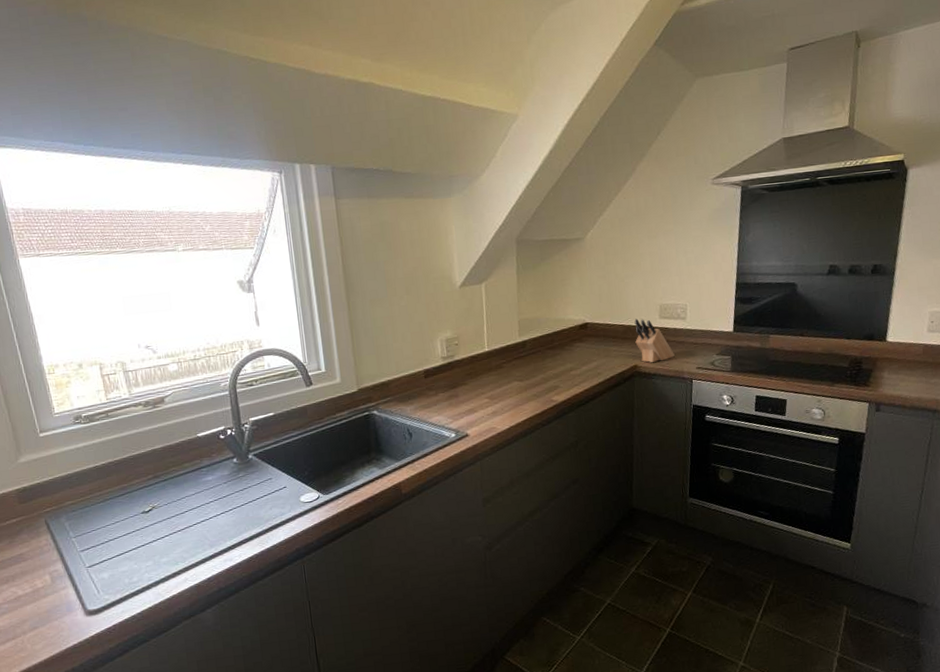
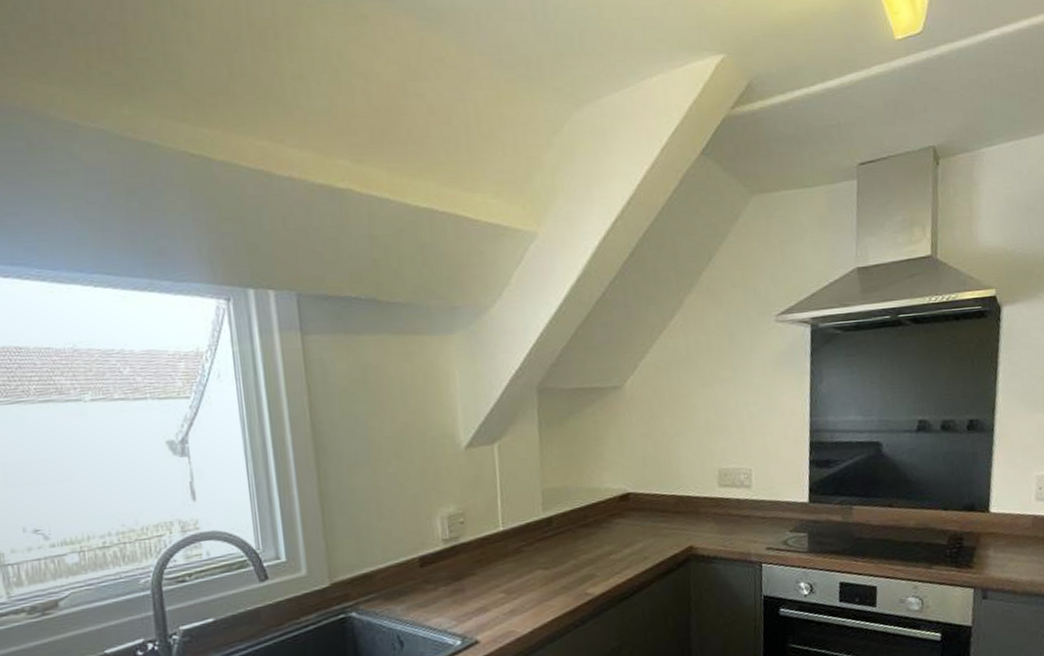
knife block: present [634,318,675,363] -> none [687,487,739,543]

